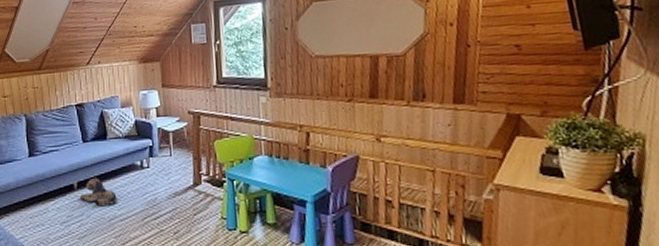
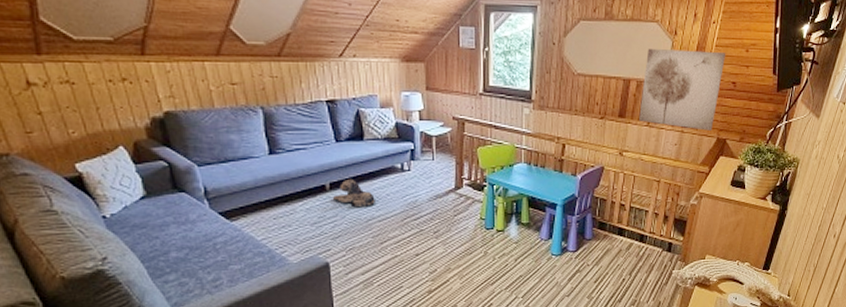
wall art: none [394,13,500,106] -> present [639,49,726,131]

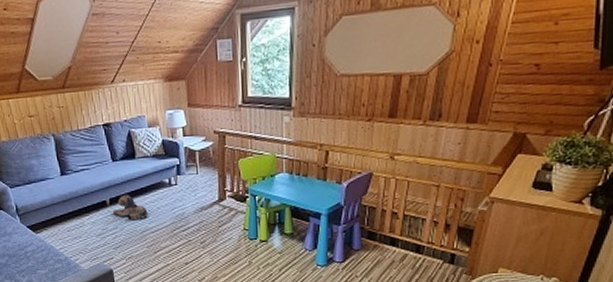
wall art: present [639,49,726,131] -> none [413,29,527,125]

